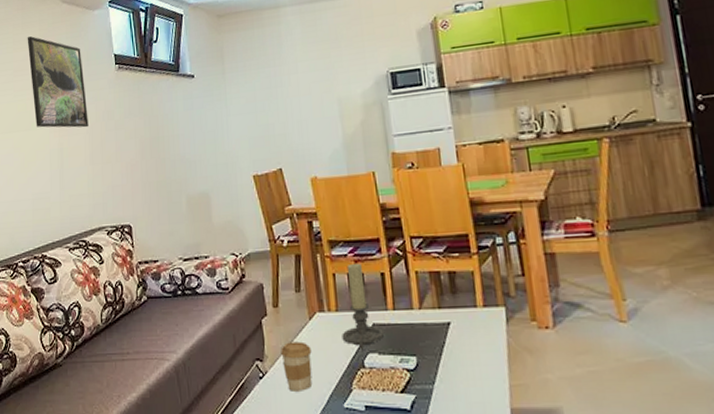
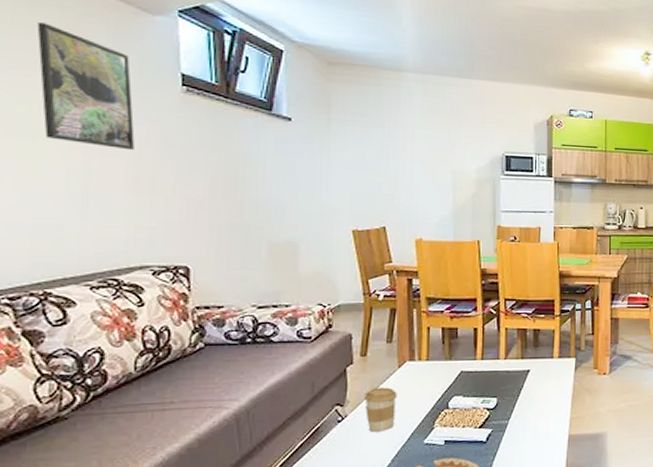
candle holder: present [342,263,384,349] -> none [430,319,470,393]

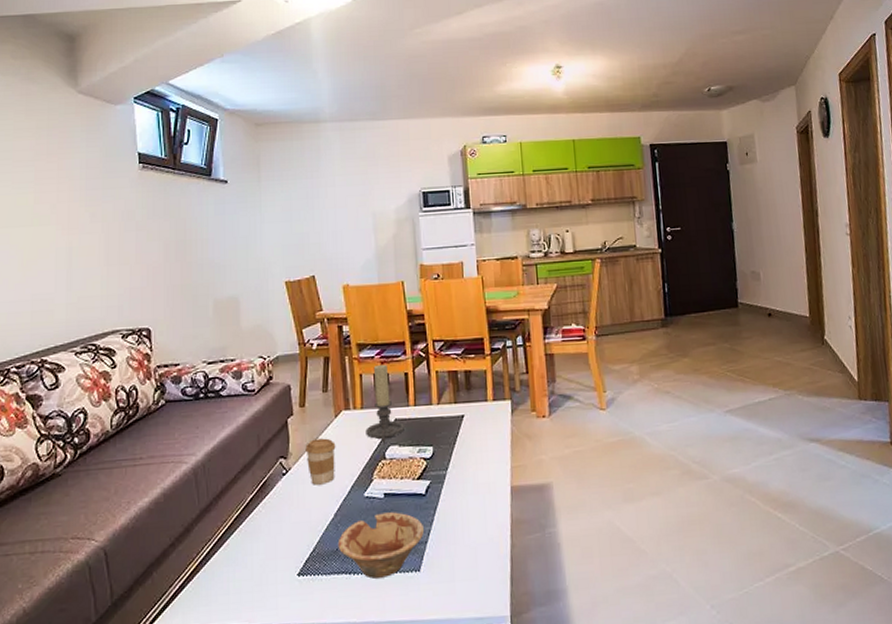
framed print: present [37,22,135,151] -> none [31,125,104,227]
candle holder: none [430,319,470,393] -> present [365,364,404,443]

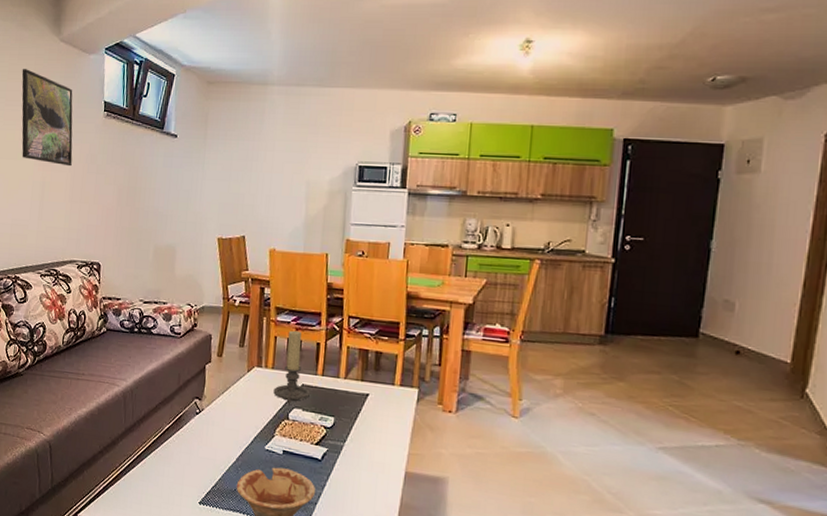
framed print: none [31,125,104,227] -> present [21,69,73,167]
coffee cup: present [305,438,336,485] -> none [218,387,245,430]

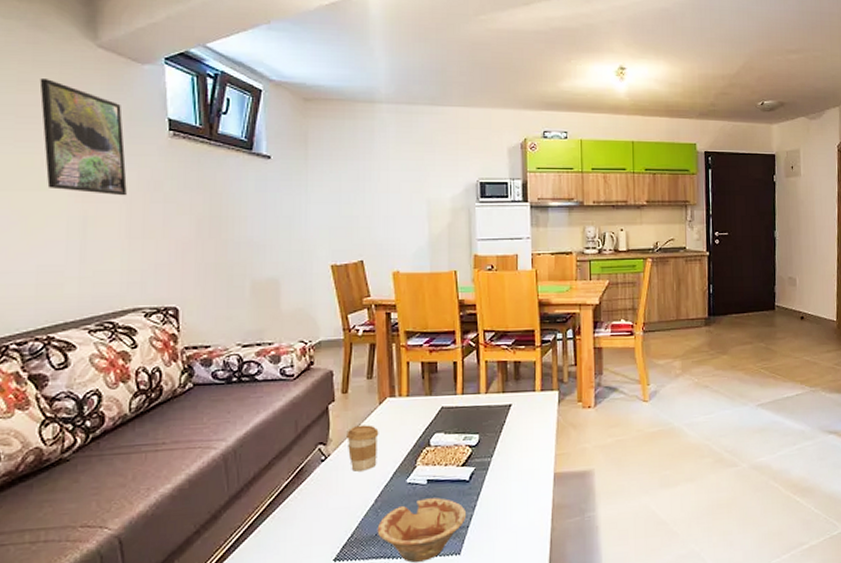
coffee cup: none [218,387,245,430] -> present [347,425,379,472]
candle holder: present [273,330,310,404] -> none [411,352,451,430]

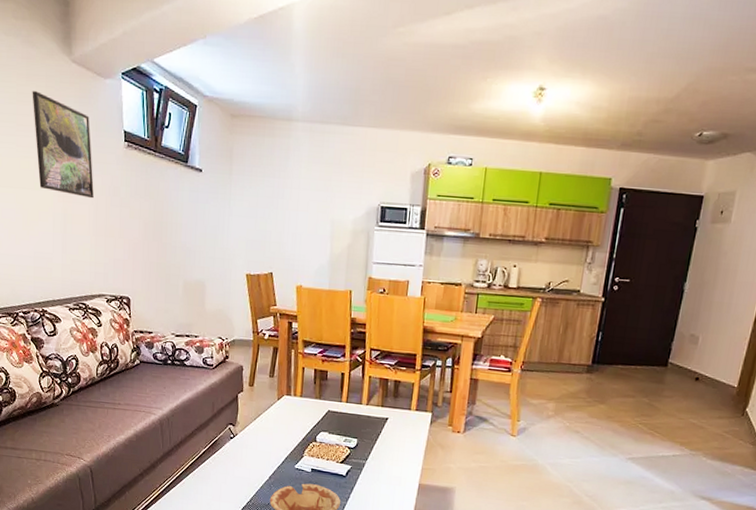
coffee cup: present [347,425,379,472] -> none [250,414,276,452]

